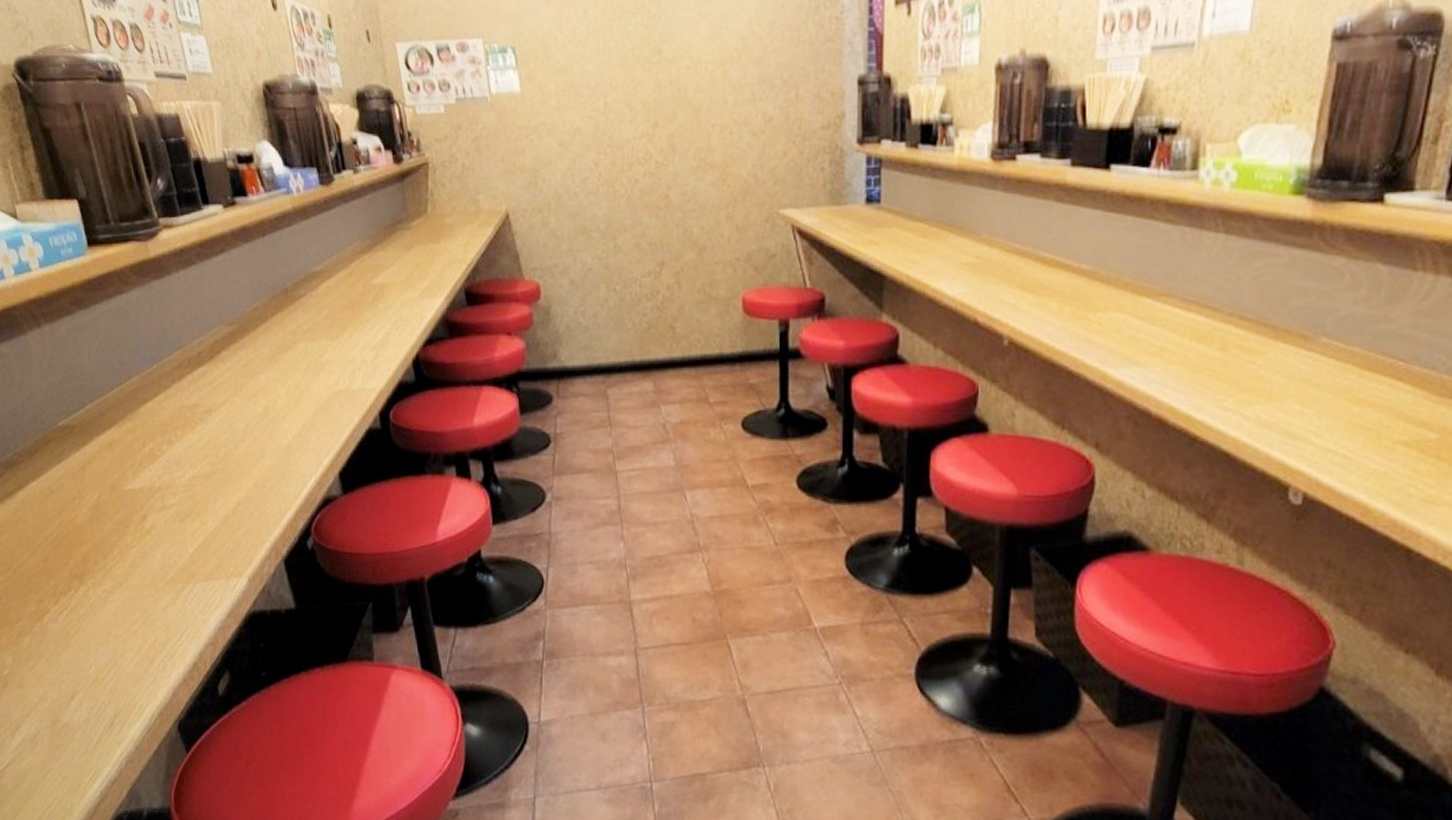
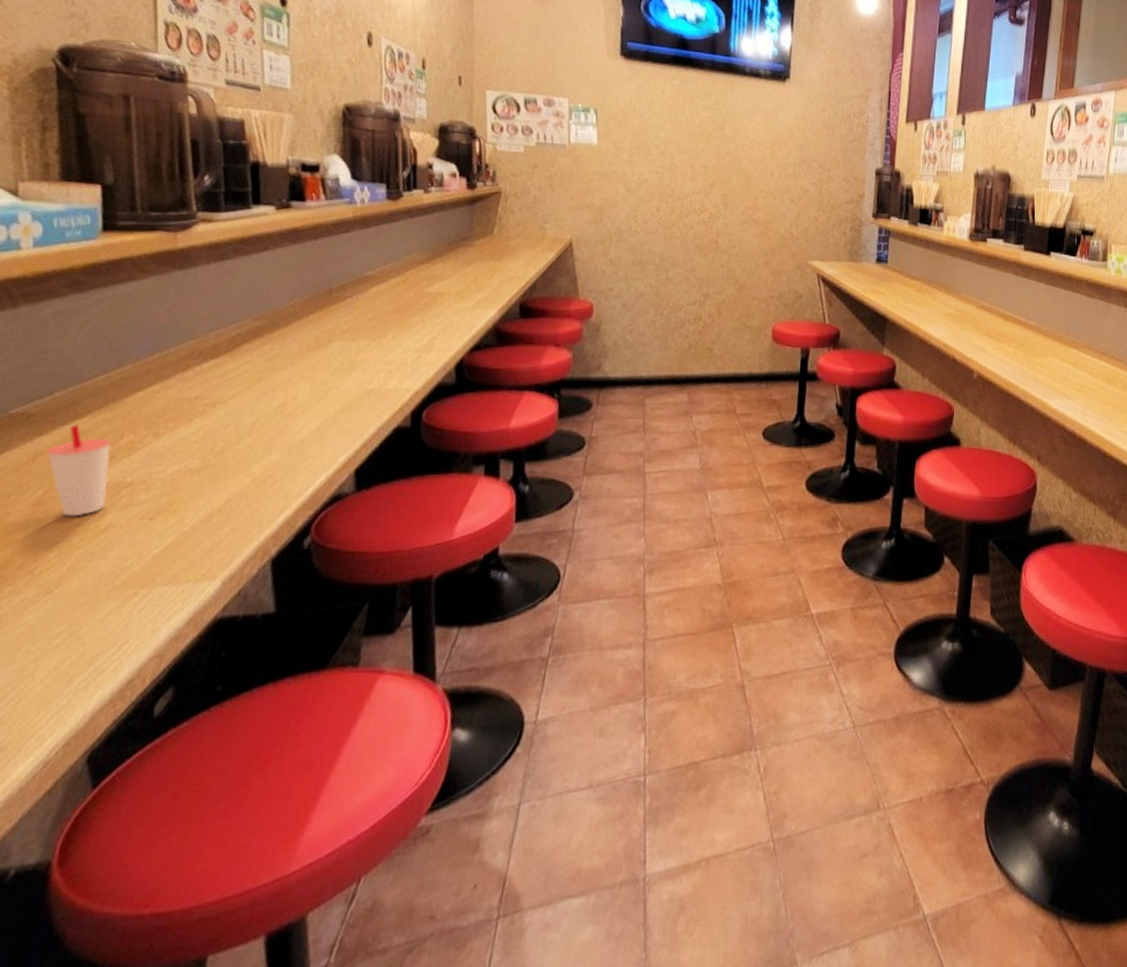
cup: none [91,435,145,519] -> present [46,424,112,517]

